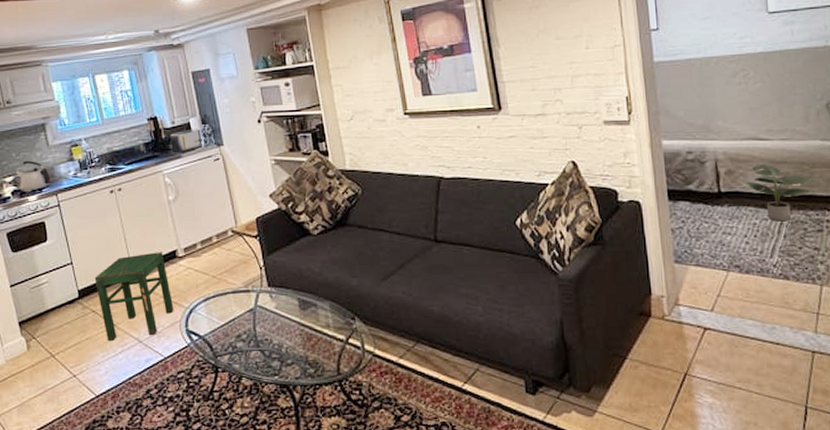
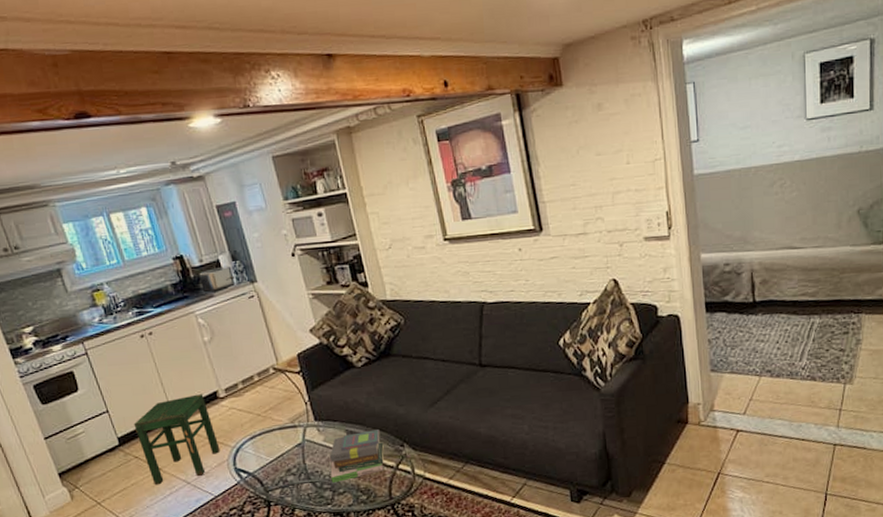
kettle: present [15,160,51,193] -> none [34,308,75,343]
books: none [280,300,335,354] -> present [330,429,384,484]
potted plant: present [746,163,811,222] -> none [780,271,840,327]

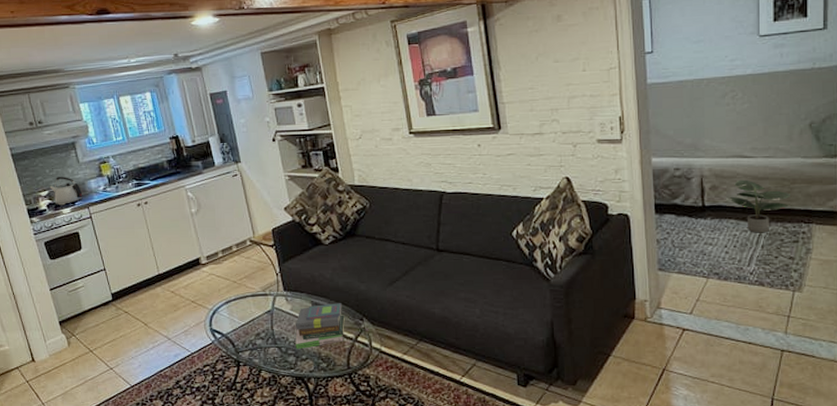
kettle: none [34,308,75,343] -> present [49,176,83,206]
stool: present [133,394,220,485] -> none [126,259,199,339]
toaster: present [199,266,235,293] -> none [191,147,221,170]
potted plant: none [780,271,840,327] -> present [729,179,790,233]

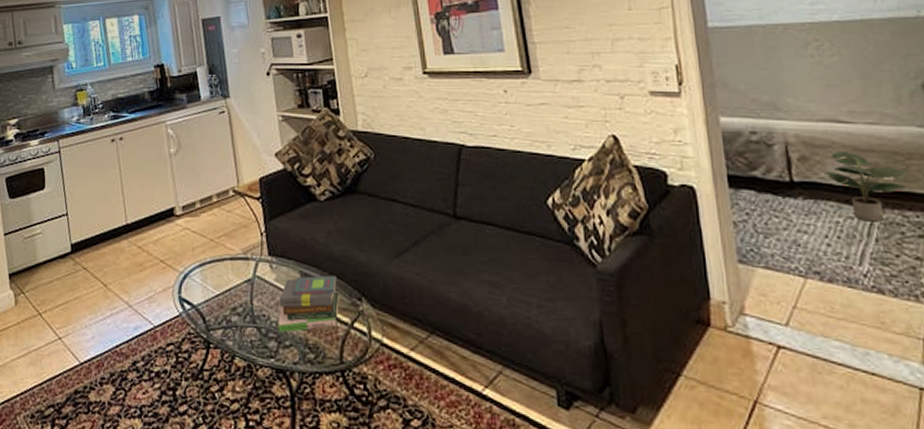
kettle: present [49,176,83,206] -> none [20,103,54,137]

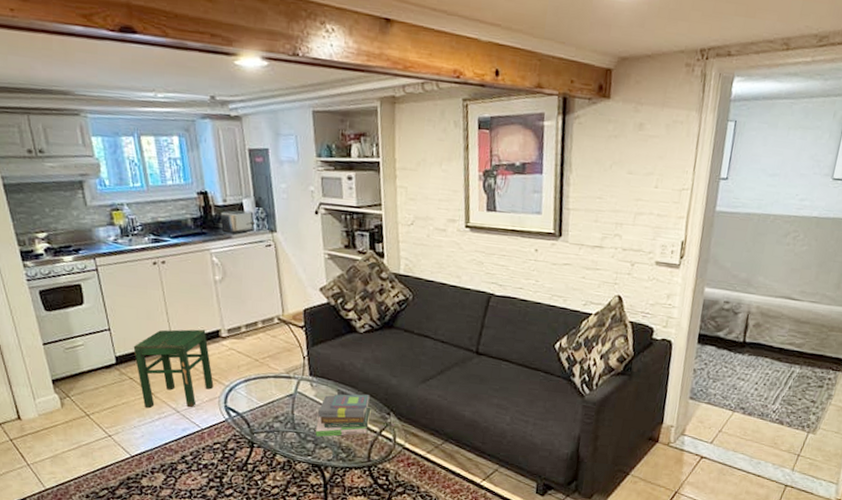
stool: none [88,208,168,303] -> present [133,329,214,408]
toaster: none [175,78,208,104] -> present [220,209,255,234]
potted plant: present [825,150,907,222] -> none [769,321,826,375]

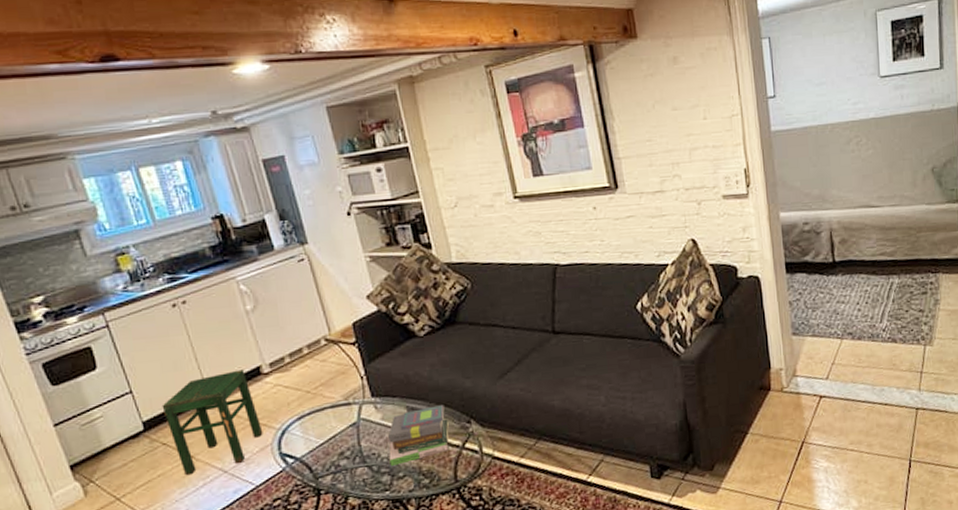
toaster: present [220,209,255,234] -> none [241,226,283,256]

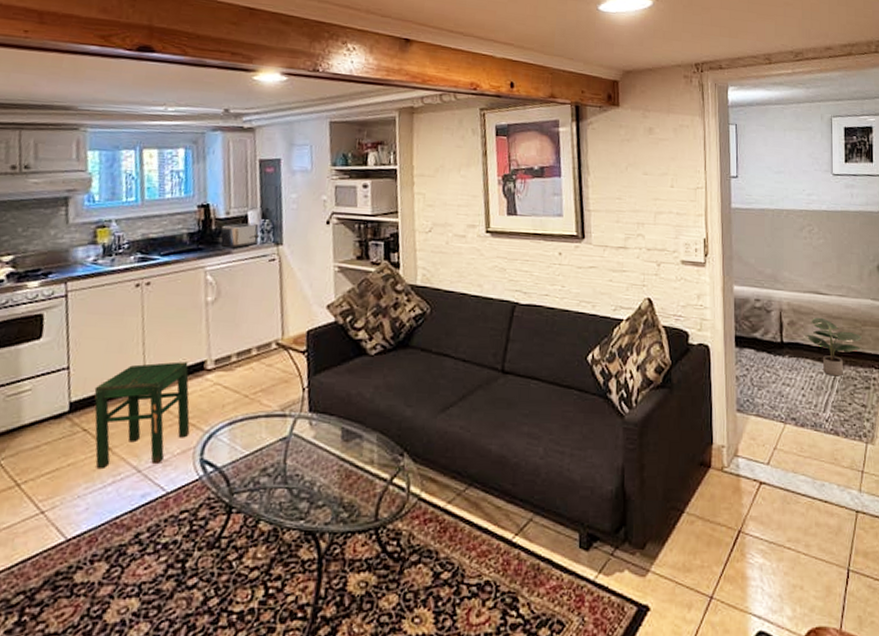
toaster: none [241,226,283,256] -> present [220,222,259,249]
books: present [388,405,449,467] -> none [311,431,381,493]
potted plant: none [859,230,917,287] -> present [806,317,862,377]

